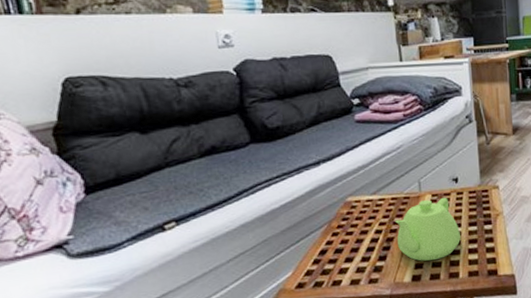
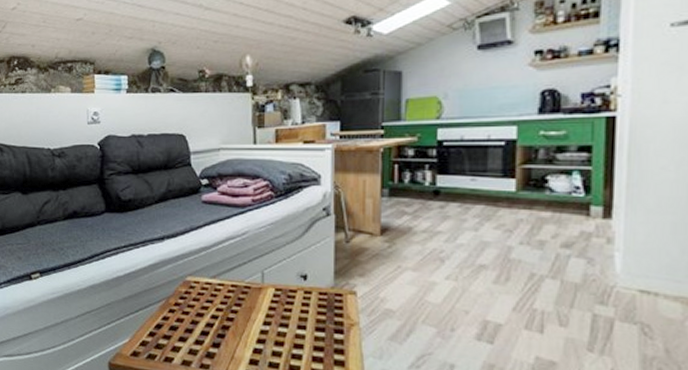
teapot: present [395,197,461,261] -> none [232,293,304,360]

